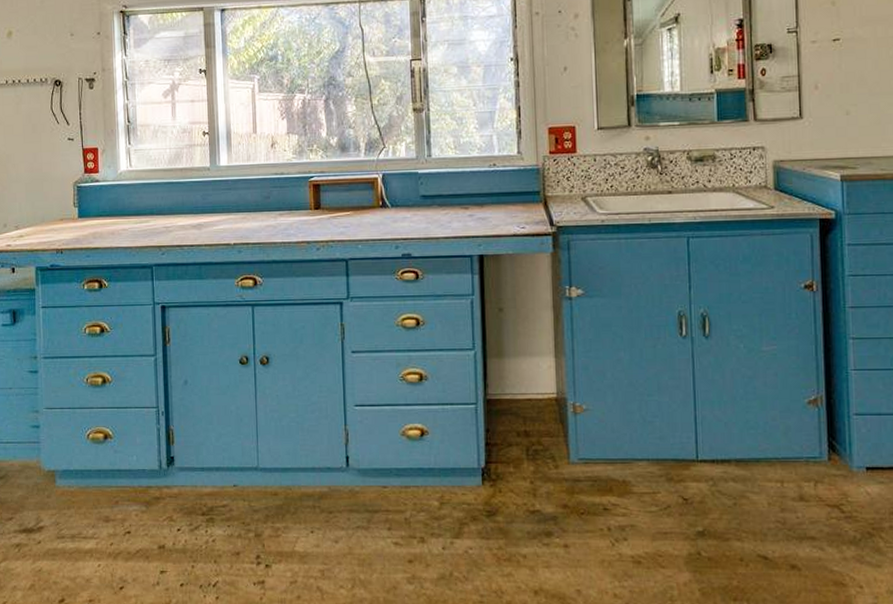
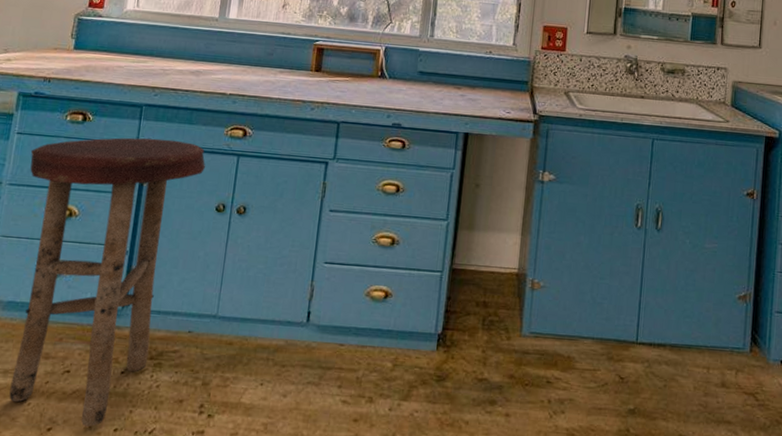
stool: none [57,297,223,583] -> present [9,137,206,427]

